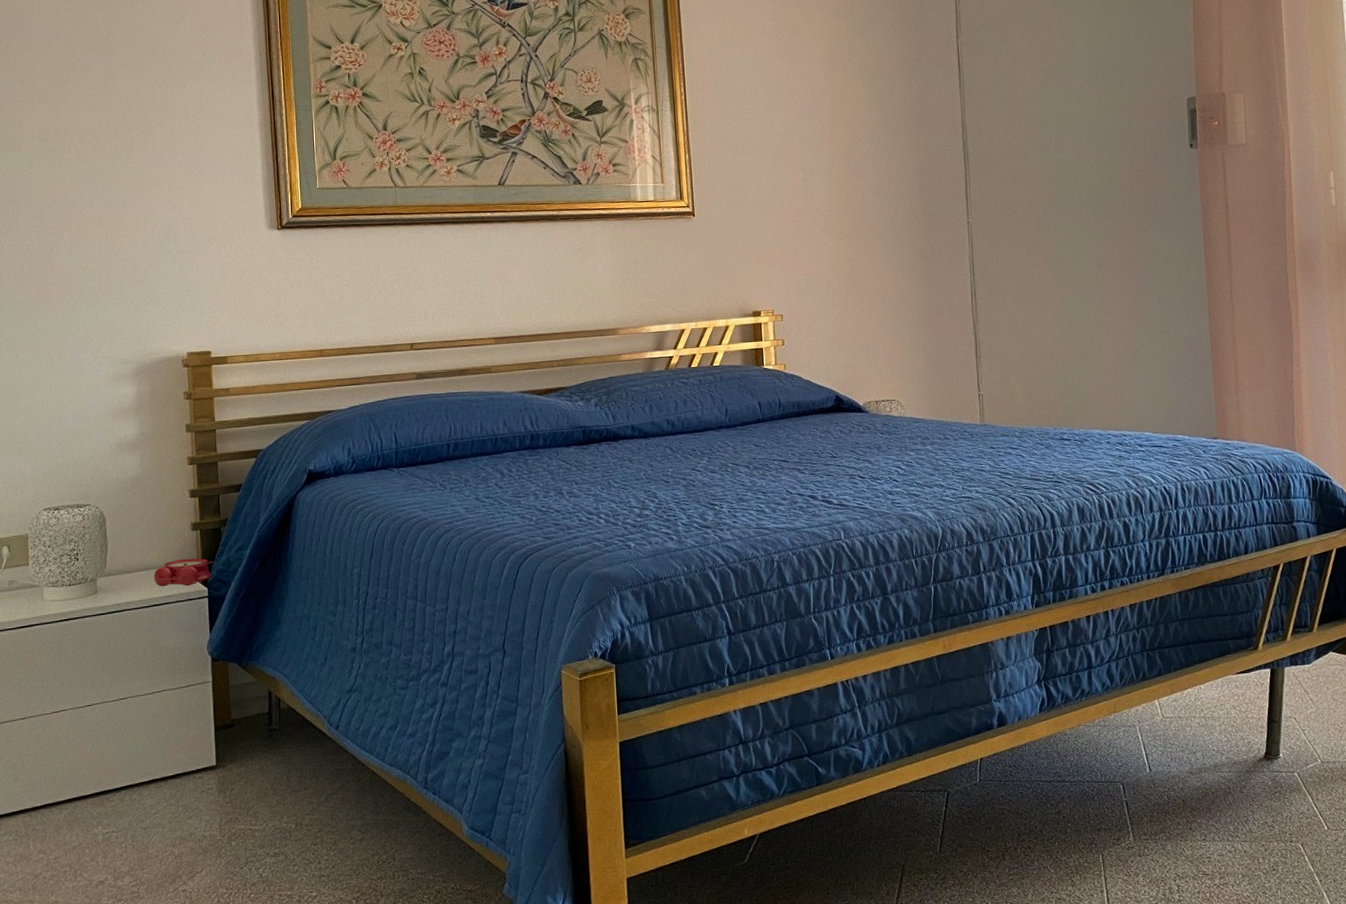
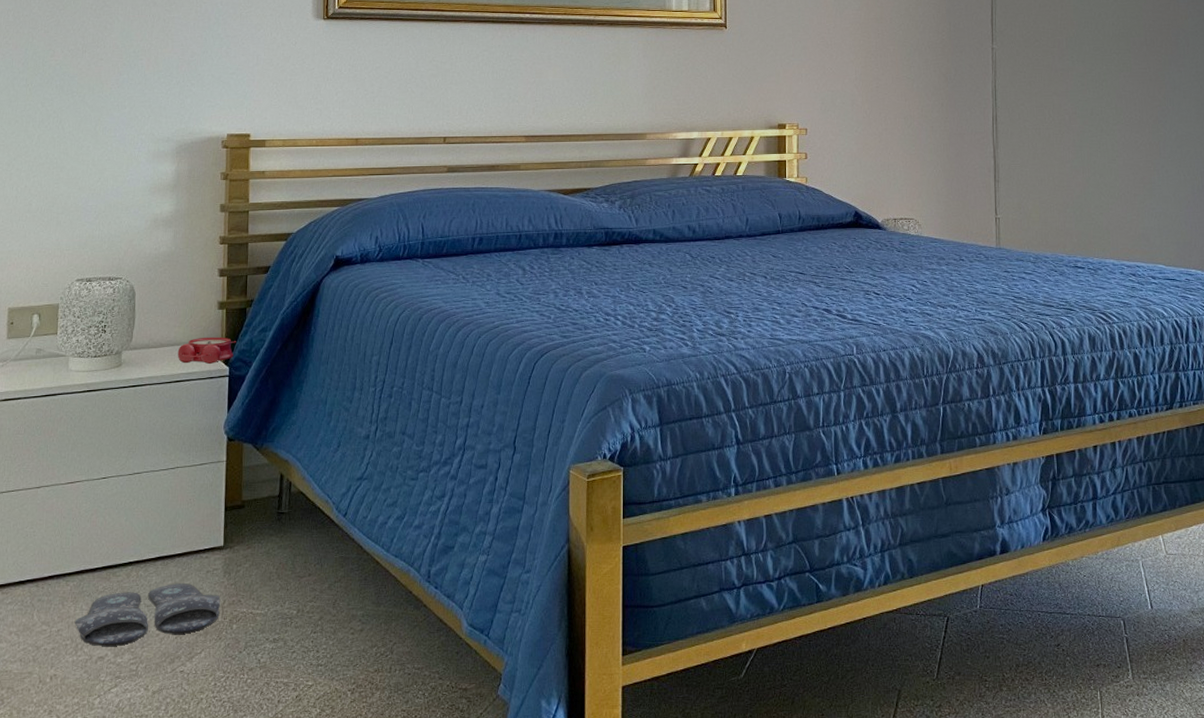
slippers: none [71,804,218,871] -> present [74,583,221,647]

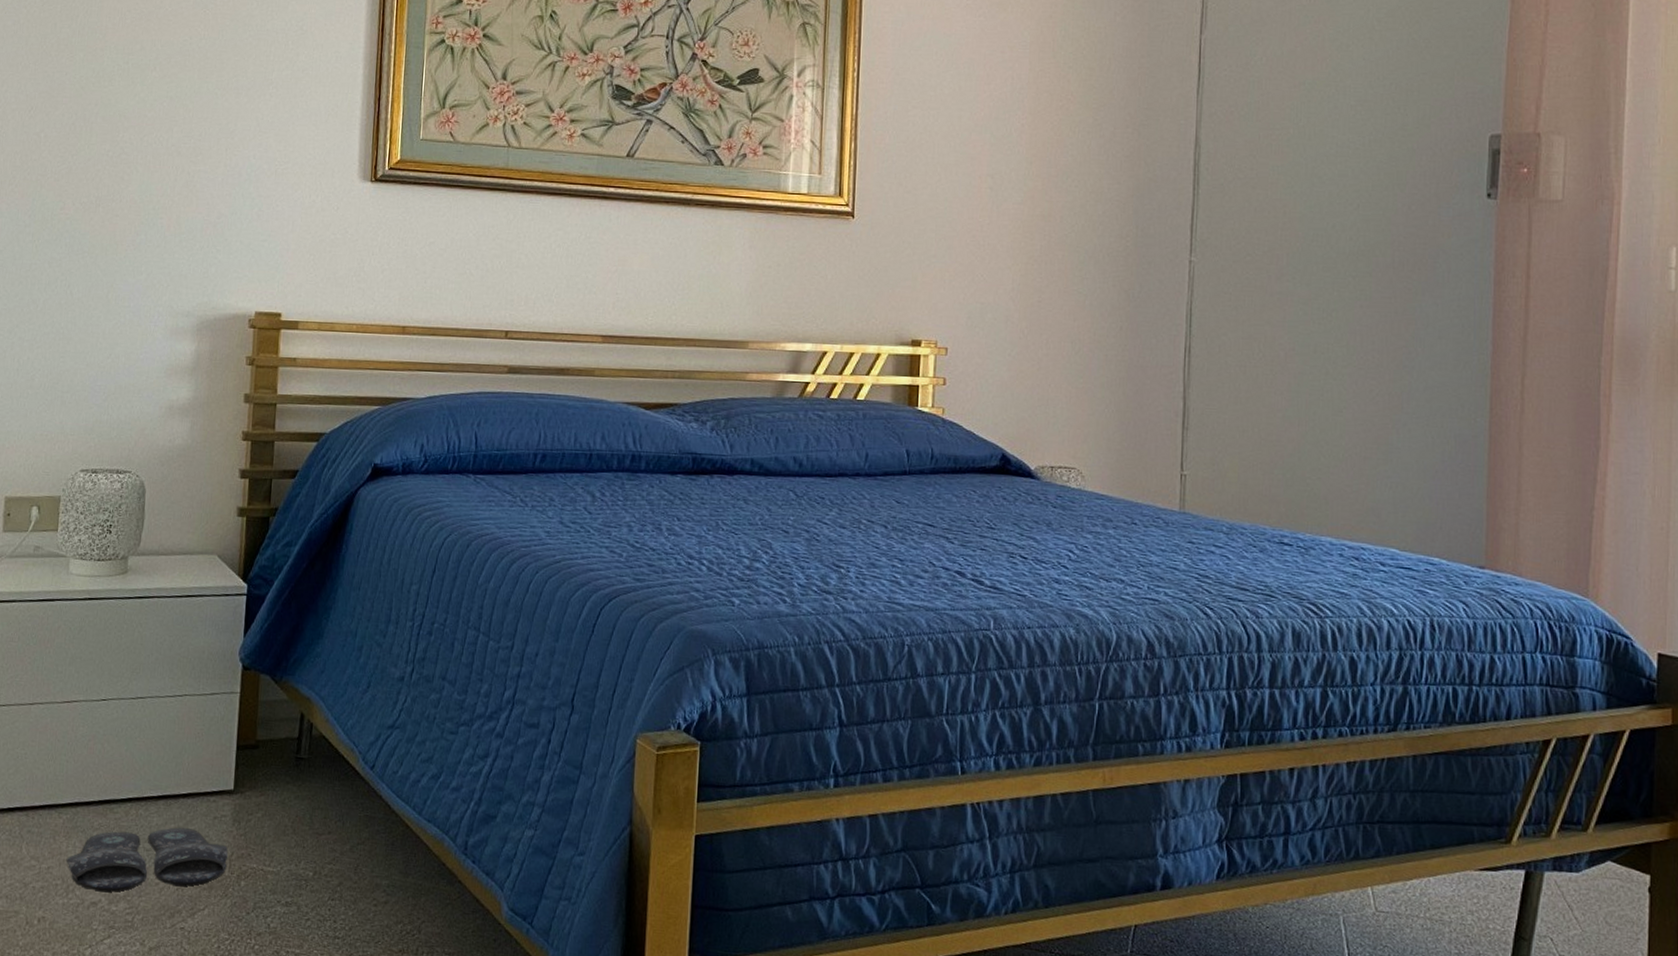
alarm clock: present [177,337,236,364] -> none [190,547,257,579]

